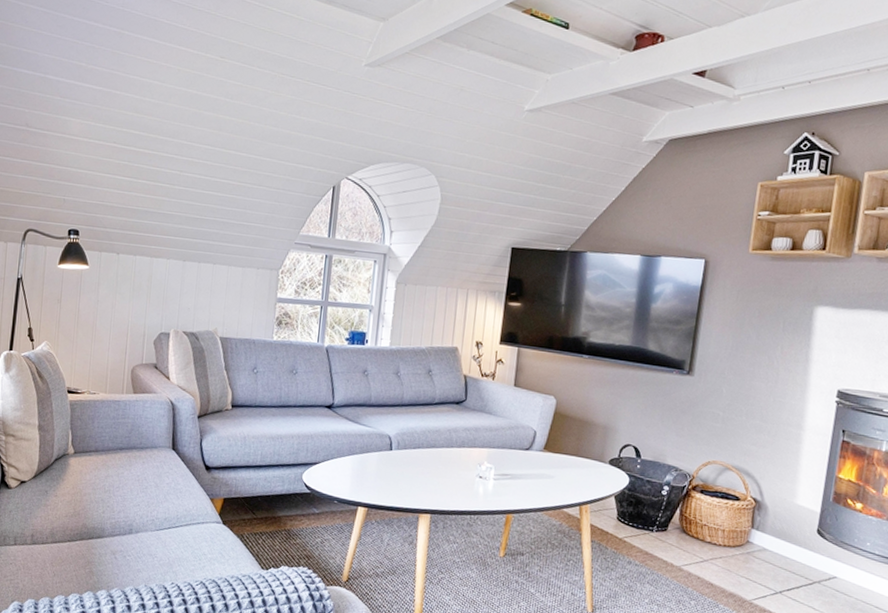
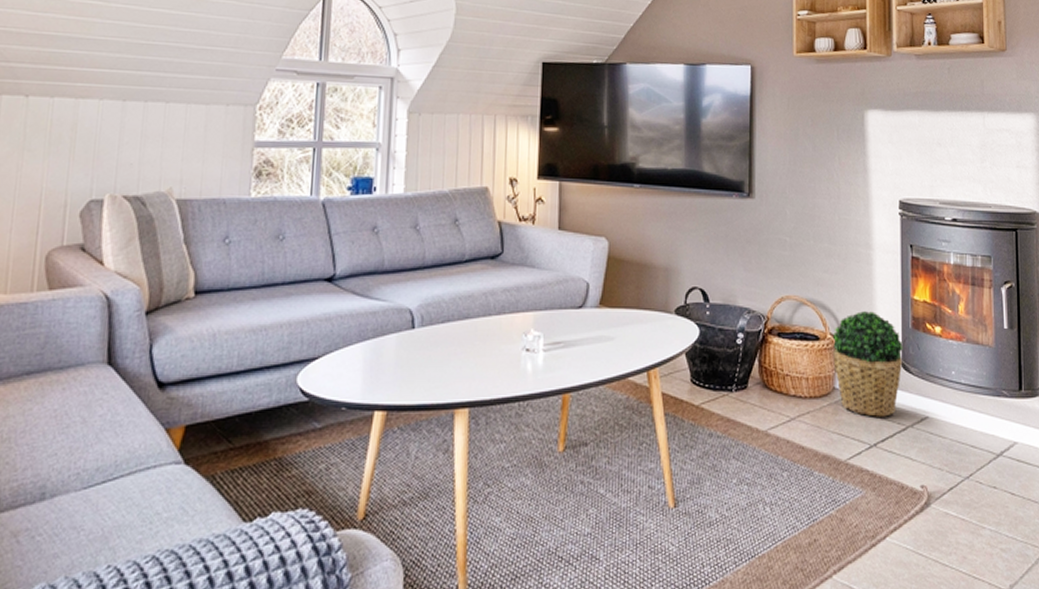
potted plant: none [750,481,821,571] -> present [832,311,903,417]

